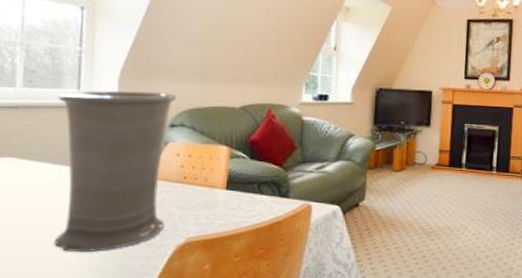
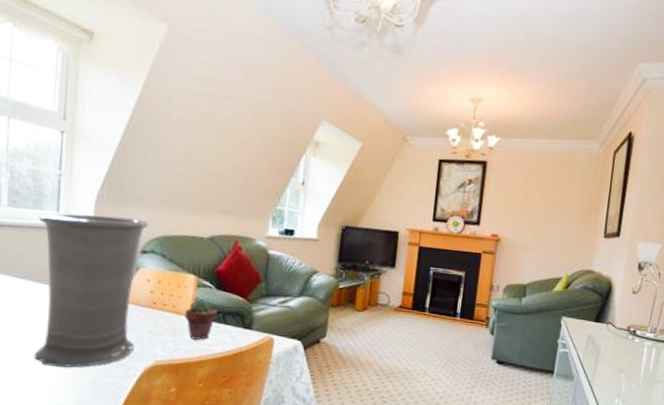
potted succulent: none [217,171,253,212] -> present [184,299,218,340]

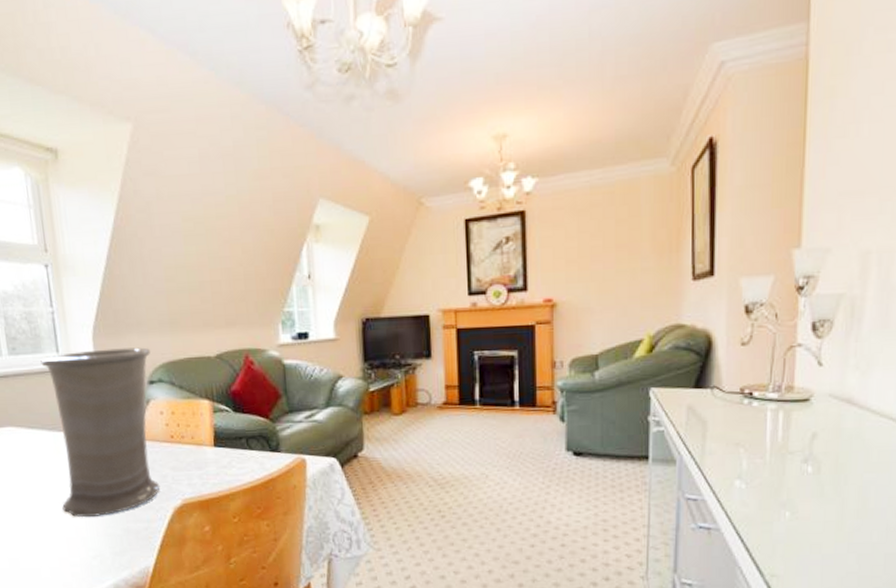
potted succulent: present [184,299,218,340] -> none [204,426,241,471]

